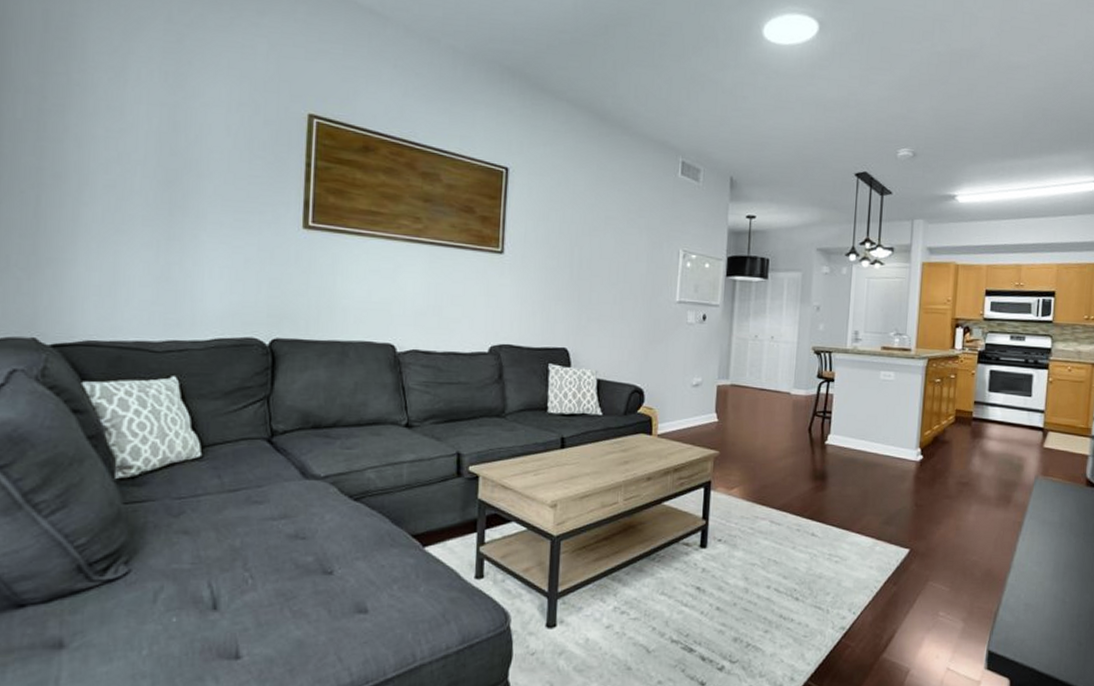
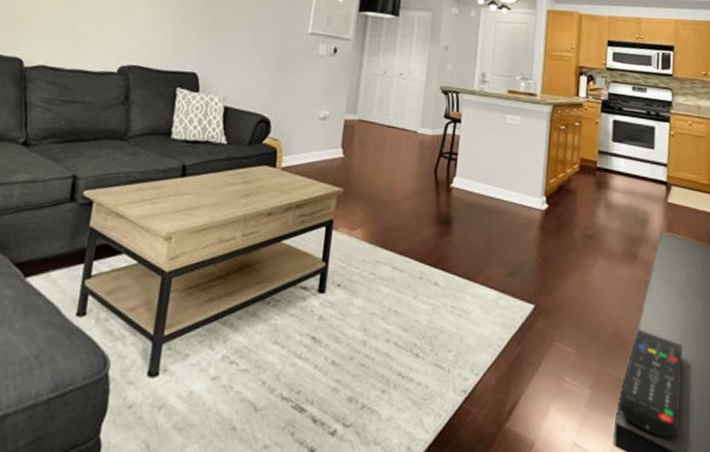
remote control: none [990,566,1055,660] -> present [619,329,683,438]

